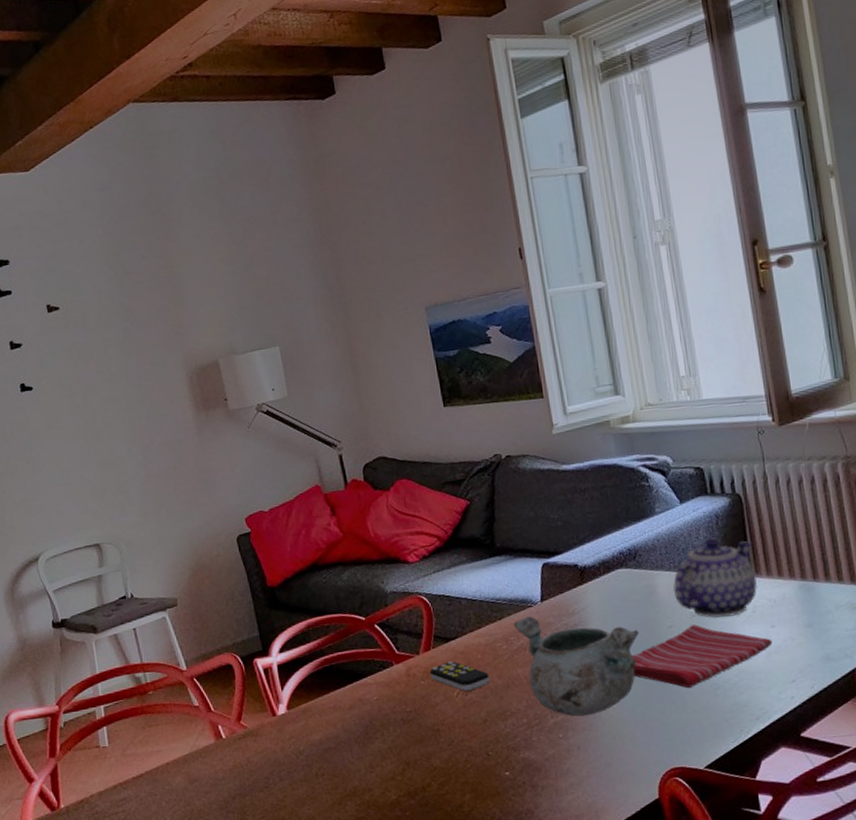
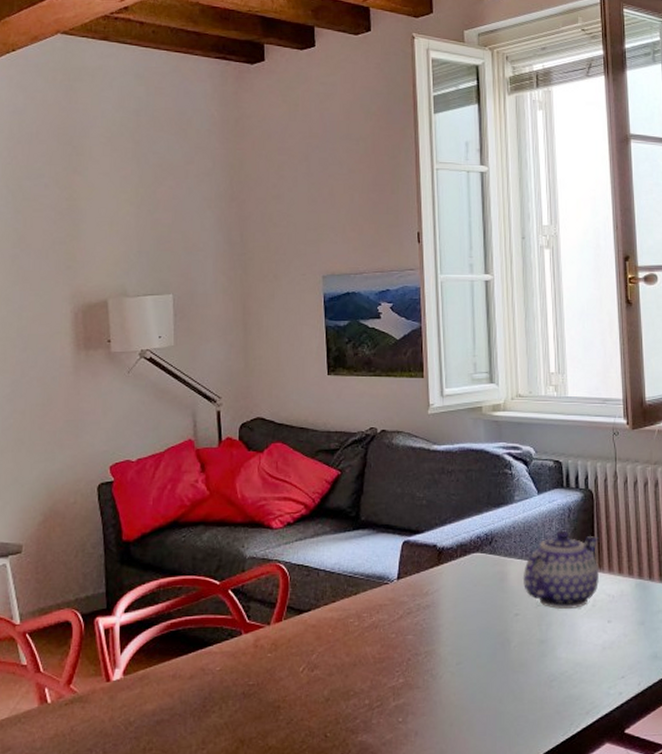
remote control: present [429,661,490,691] -> none [278,634,337,667]
decorative bowl: present [514,616,639,717] -> none [368,594,487,701]
dish towel: present [632,624,773,688] -> none [476,614,608,677]

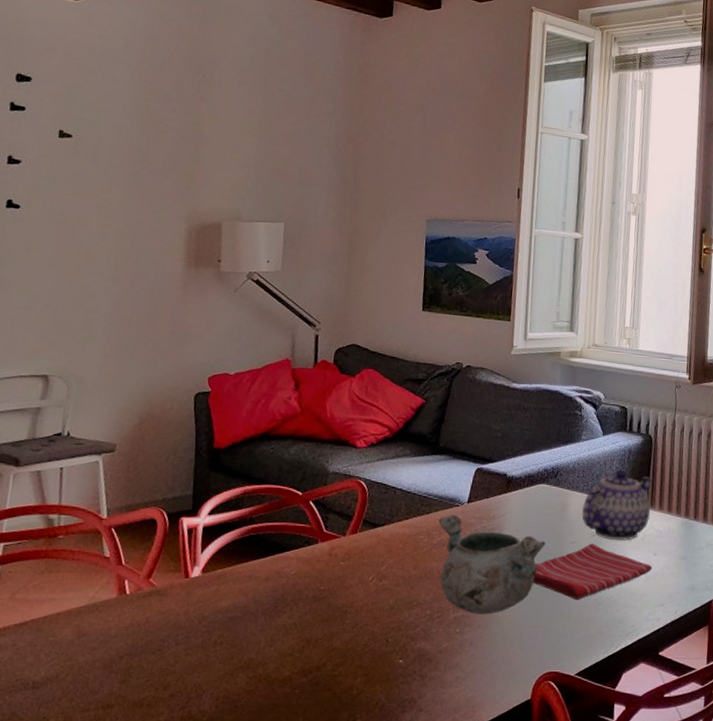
decorative bowl: none [368,594,487,701] -> present [439,515,546,615]
dish towel: none [476,614,608,677] -> present [532,543,652,599]

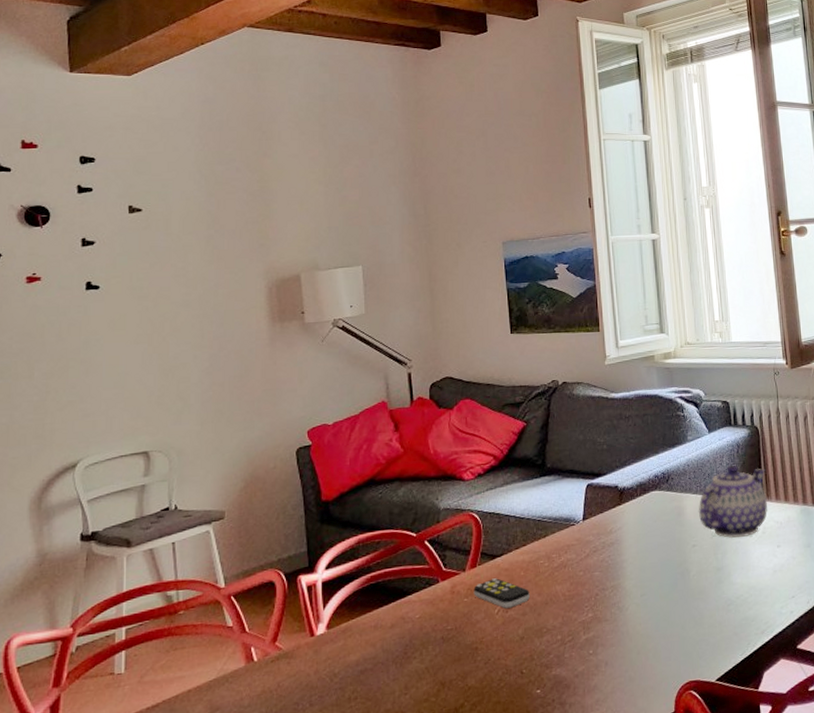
remote control: none [350,547,406,577] -> present [473,578,530,608]
decorative bowl: present [439,515,546,615] -> none [557,534,667,633]
dish towel: present [532,543,652,599] -> none [659,544,778,604]

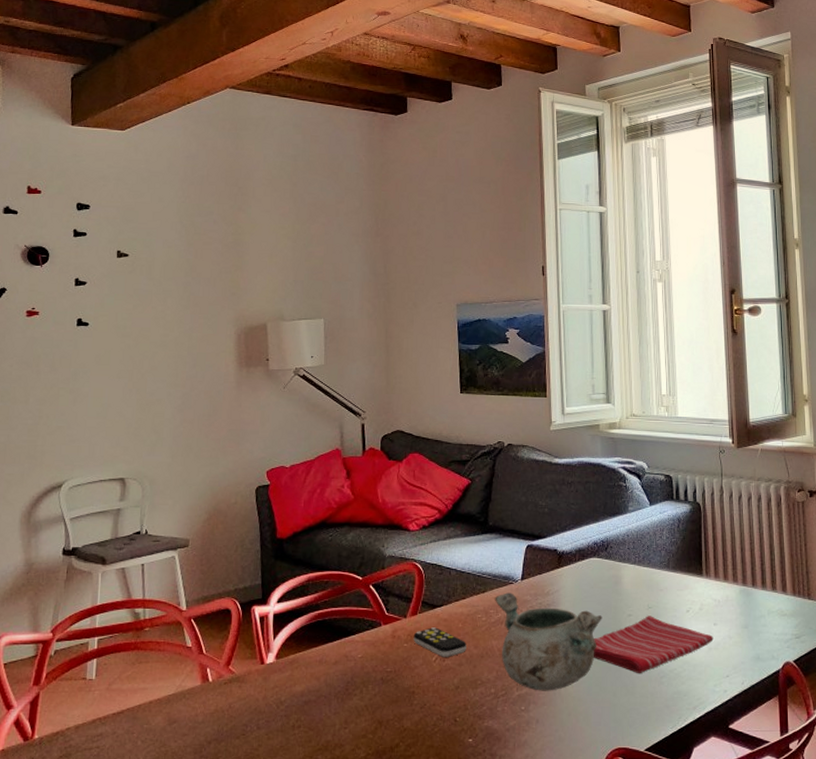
decorative bowl: none [557,534,667,633] -> present [495,592,602,691]
dish towel: none [659,544,778,604] -> present [593,616,714,673]
teapot: present [698,465,767,538] -> none [635,539,705,611]

